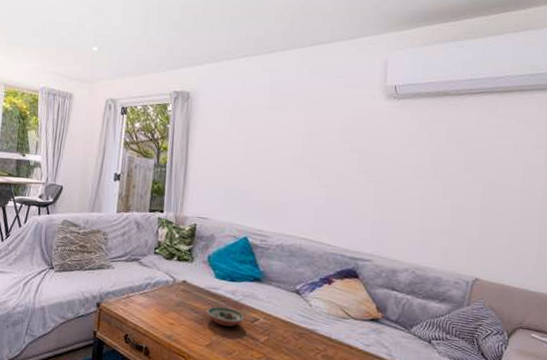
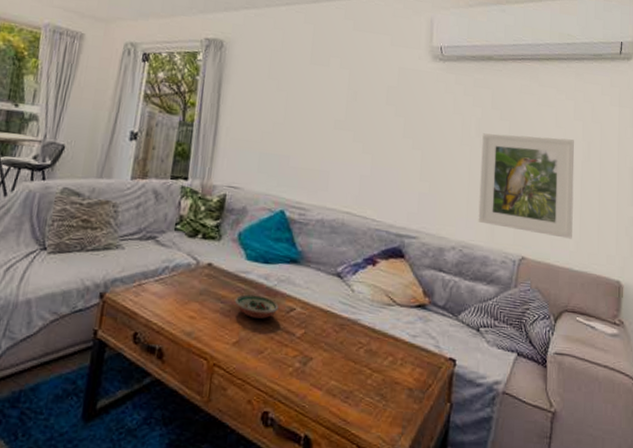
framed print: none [431,165,535,262] -> present [478,133,575,239]

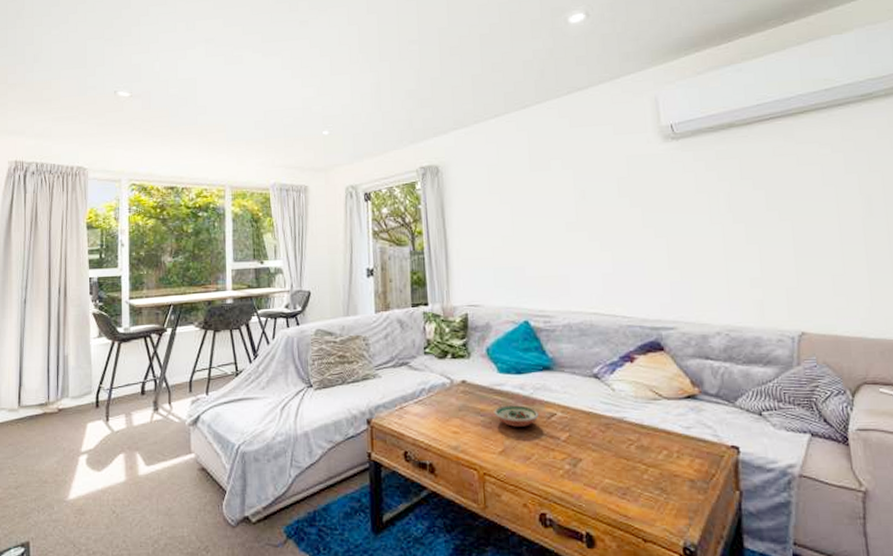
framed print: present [478,133,575,239] -> none [734,196,862,306]

